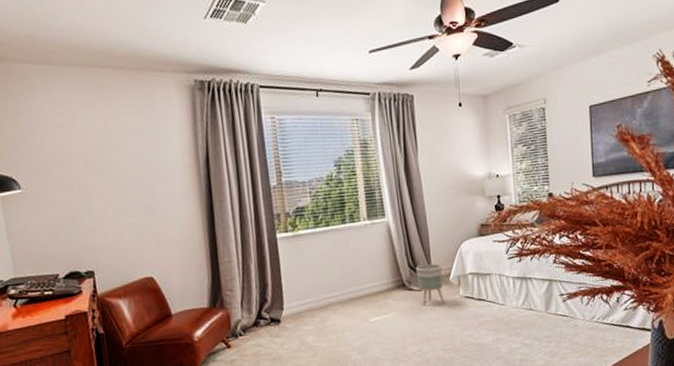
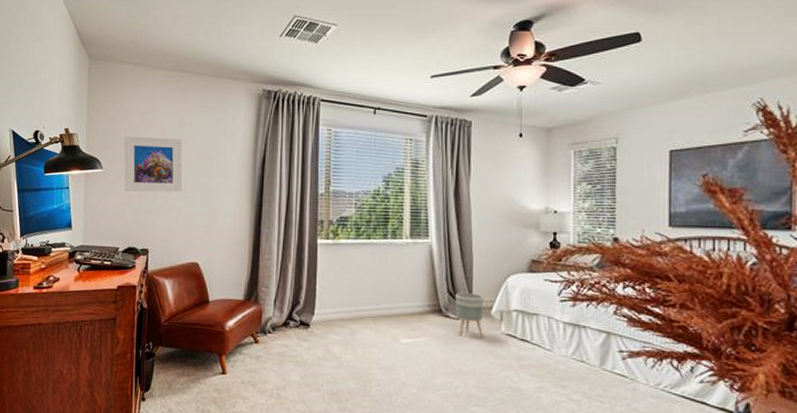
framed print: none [40,145,121,211] -> present [124,136,183,192]

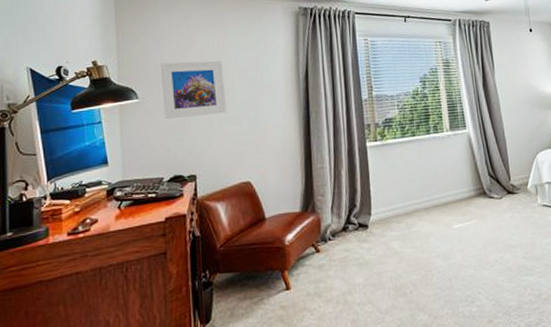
planter: present [454,293,484,338] -> none [495,173,524,214]

